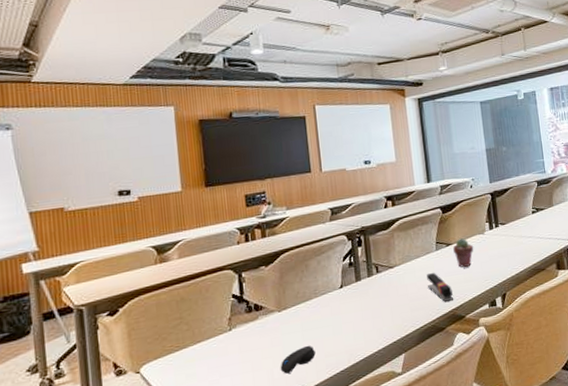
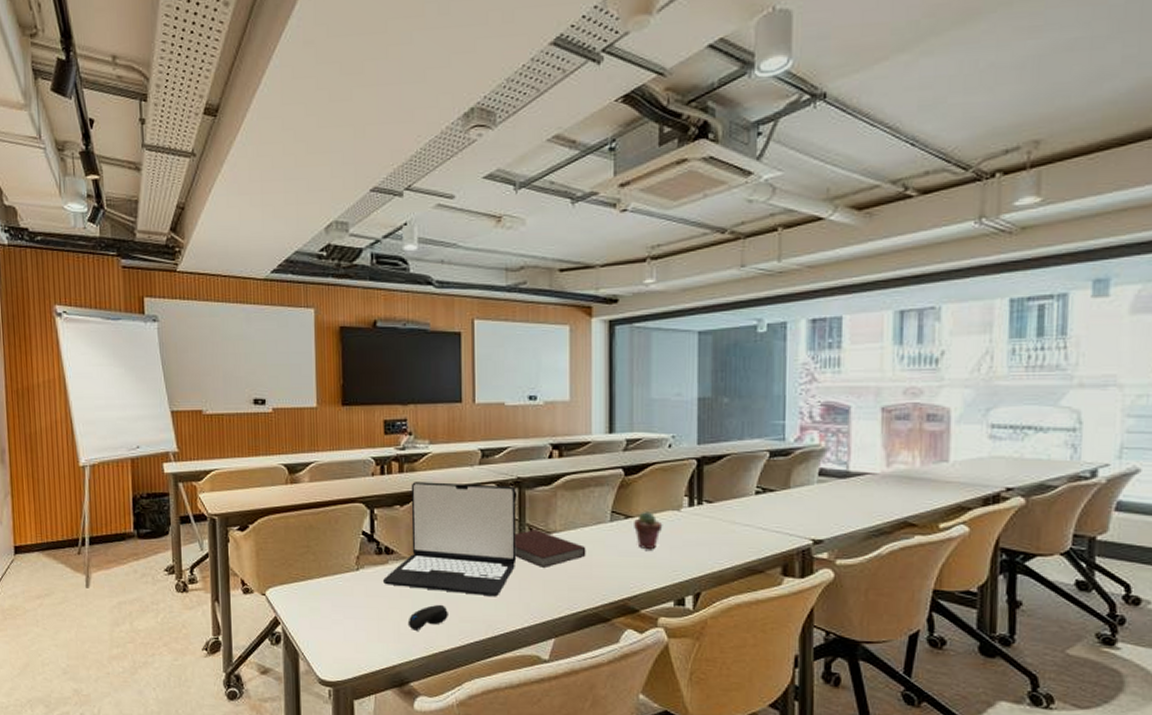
laptop: none [255,234,368,338] -> present [383,482,517,597]
notebook: none [364,266,421,297] -> present [515,530,586,567]
stapler: present [427,272,454,302] -> none [594,548,627,588]

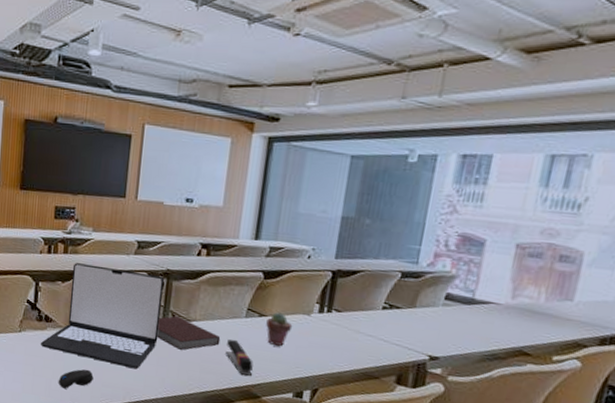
stapler: none [594,548,627,588] -> present [226,339,253,376]

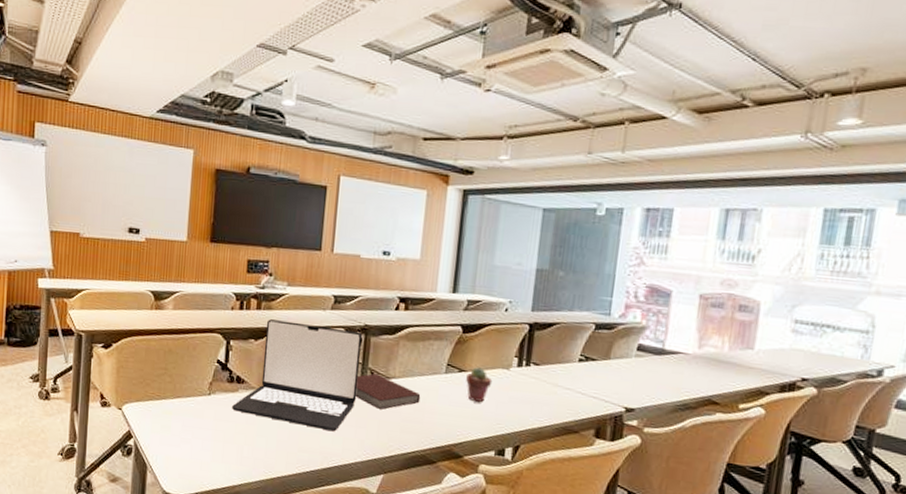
computer mouse: present [58,369,94,389] -> none [250,433,289,456]
stapler: present [226,339,253,376] -> none [426,396,454,435]

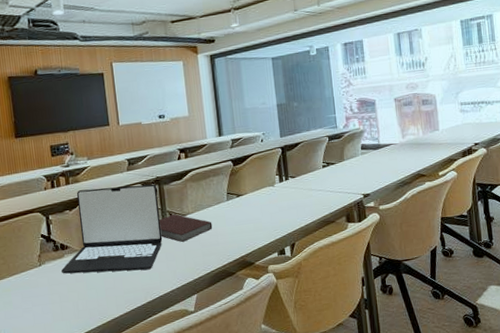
potted succulent: present [466,367,493,402] -> none [243,190,264,217]

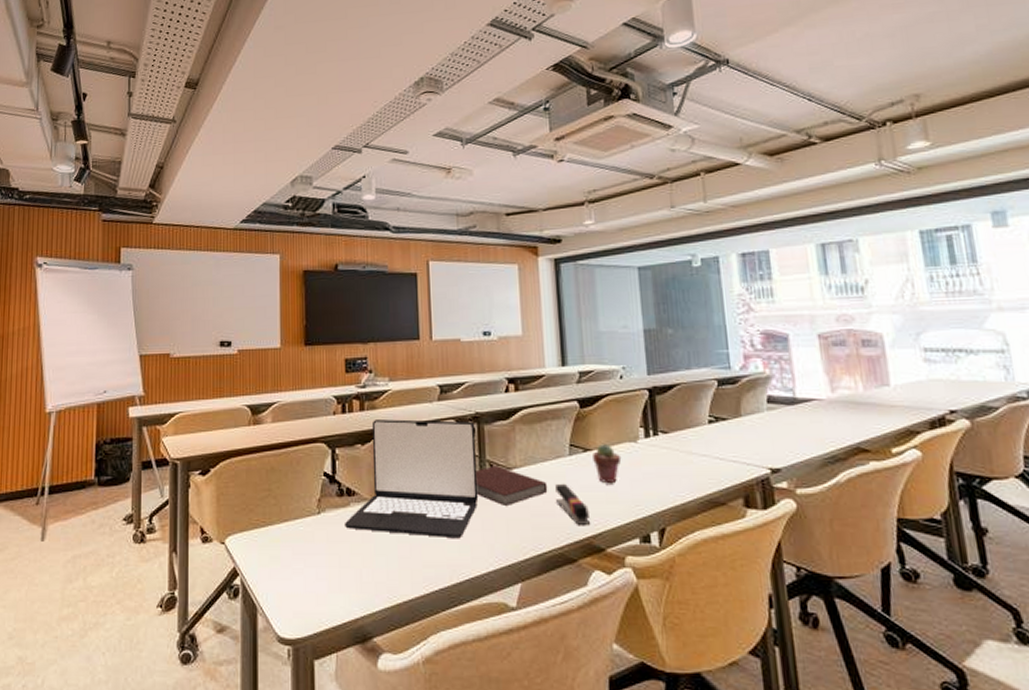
stapler: none [218,221,244,249] -> present [555,483,591,525]
potted succulent: none [243,190,264,217] -> present [593,444,622,483]

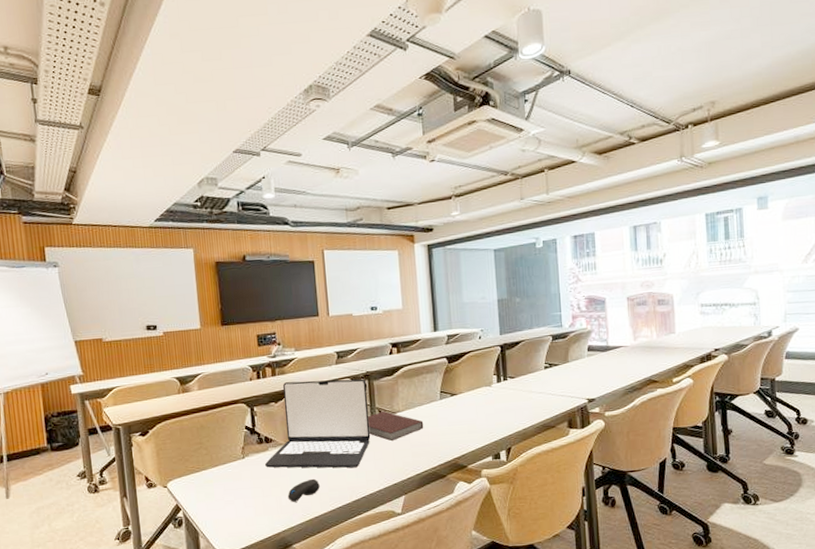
computer mouse: none [370,548,412,578] -> present [287,478,320,502]
stapler: present [555,483,591,525] -> none [430,420,457,450]
potted succulent: present [593,444,622,483] -> none [458,389,480,418]

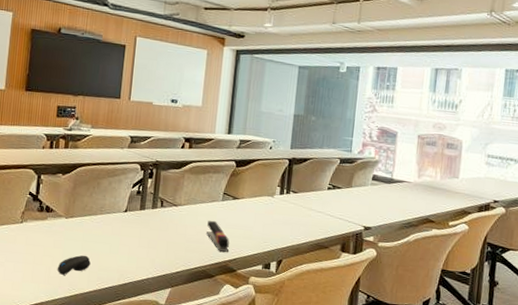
laptop: present [265,379,371,468] -> none [41,156,154,252]
notebook: present [368,411,424,441] -> none [148,202,202,232]
stapler: none [430,420,457,450] -> present [206,220,230,252]

